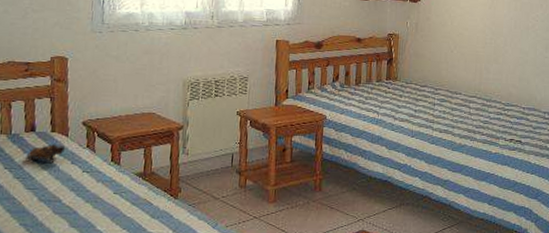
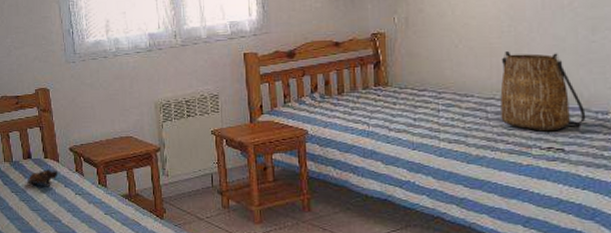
tote bag: none [480,59,538,126] -> present [500,51,586,132]

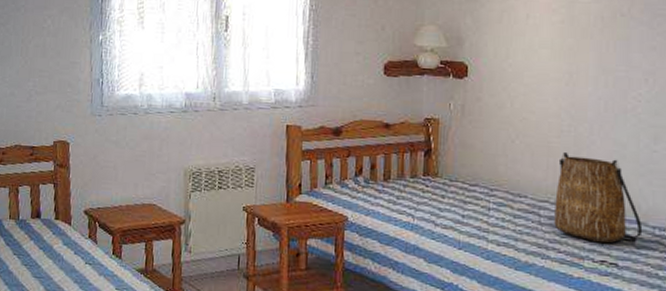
teddy bear: present [27,169,59,186] -> none [32,232,69,252]

